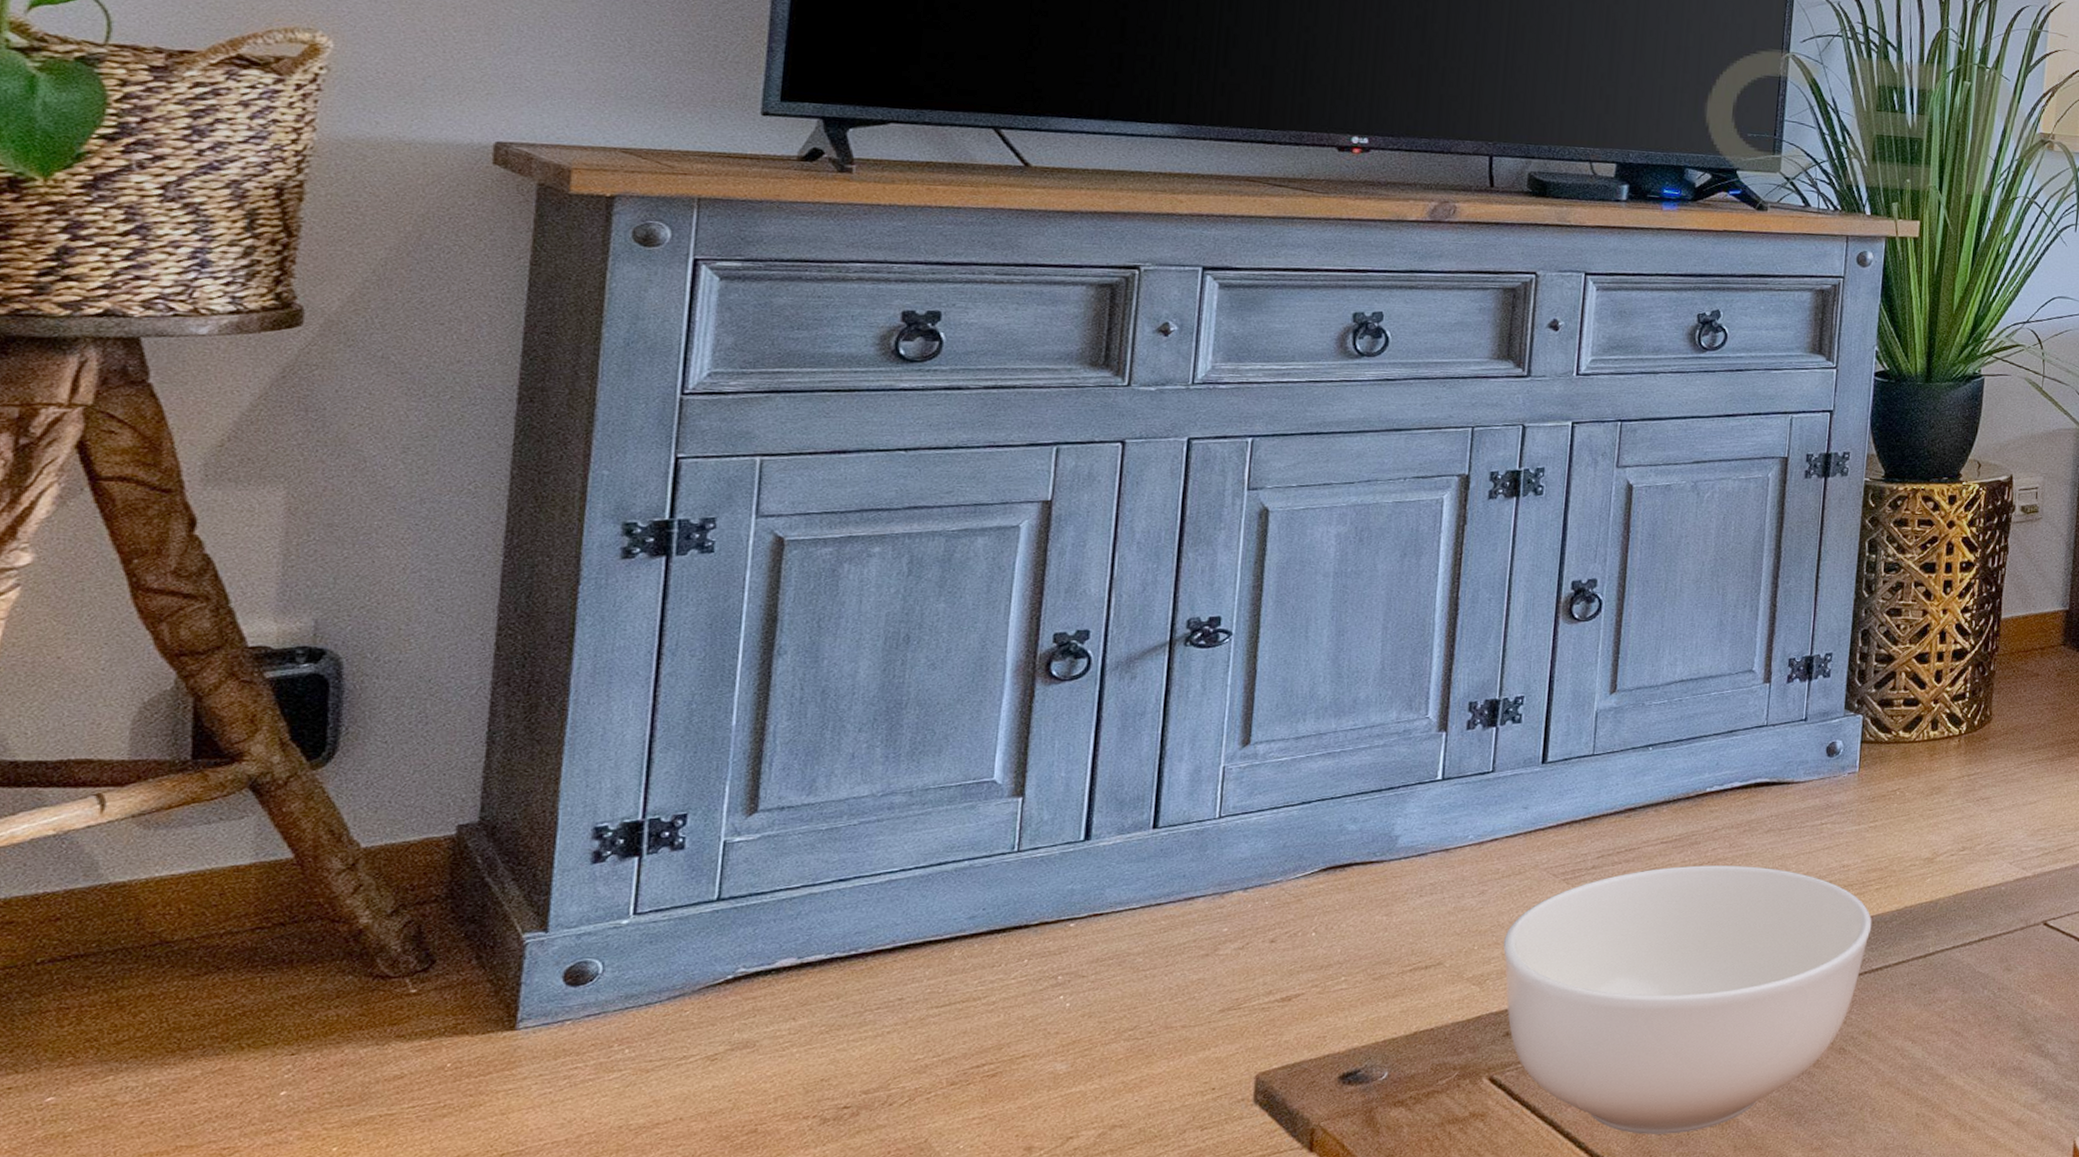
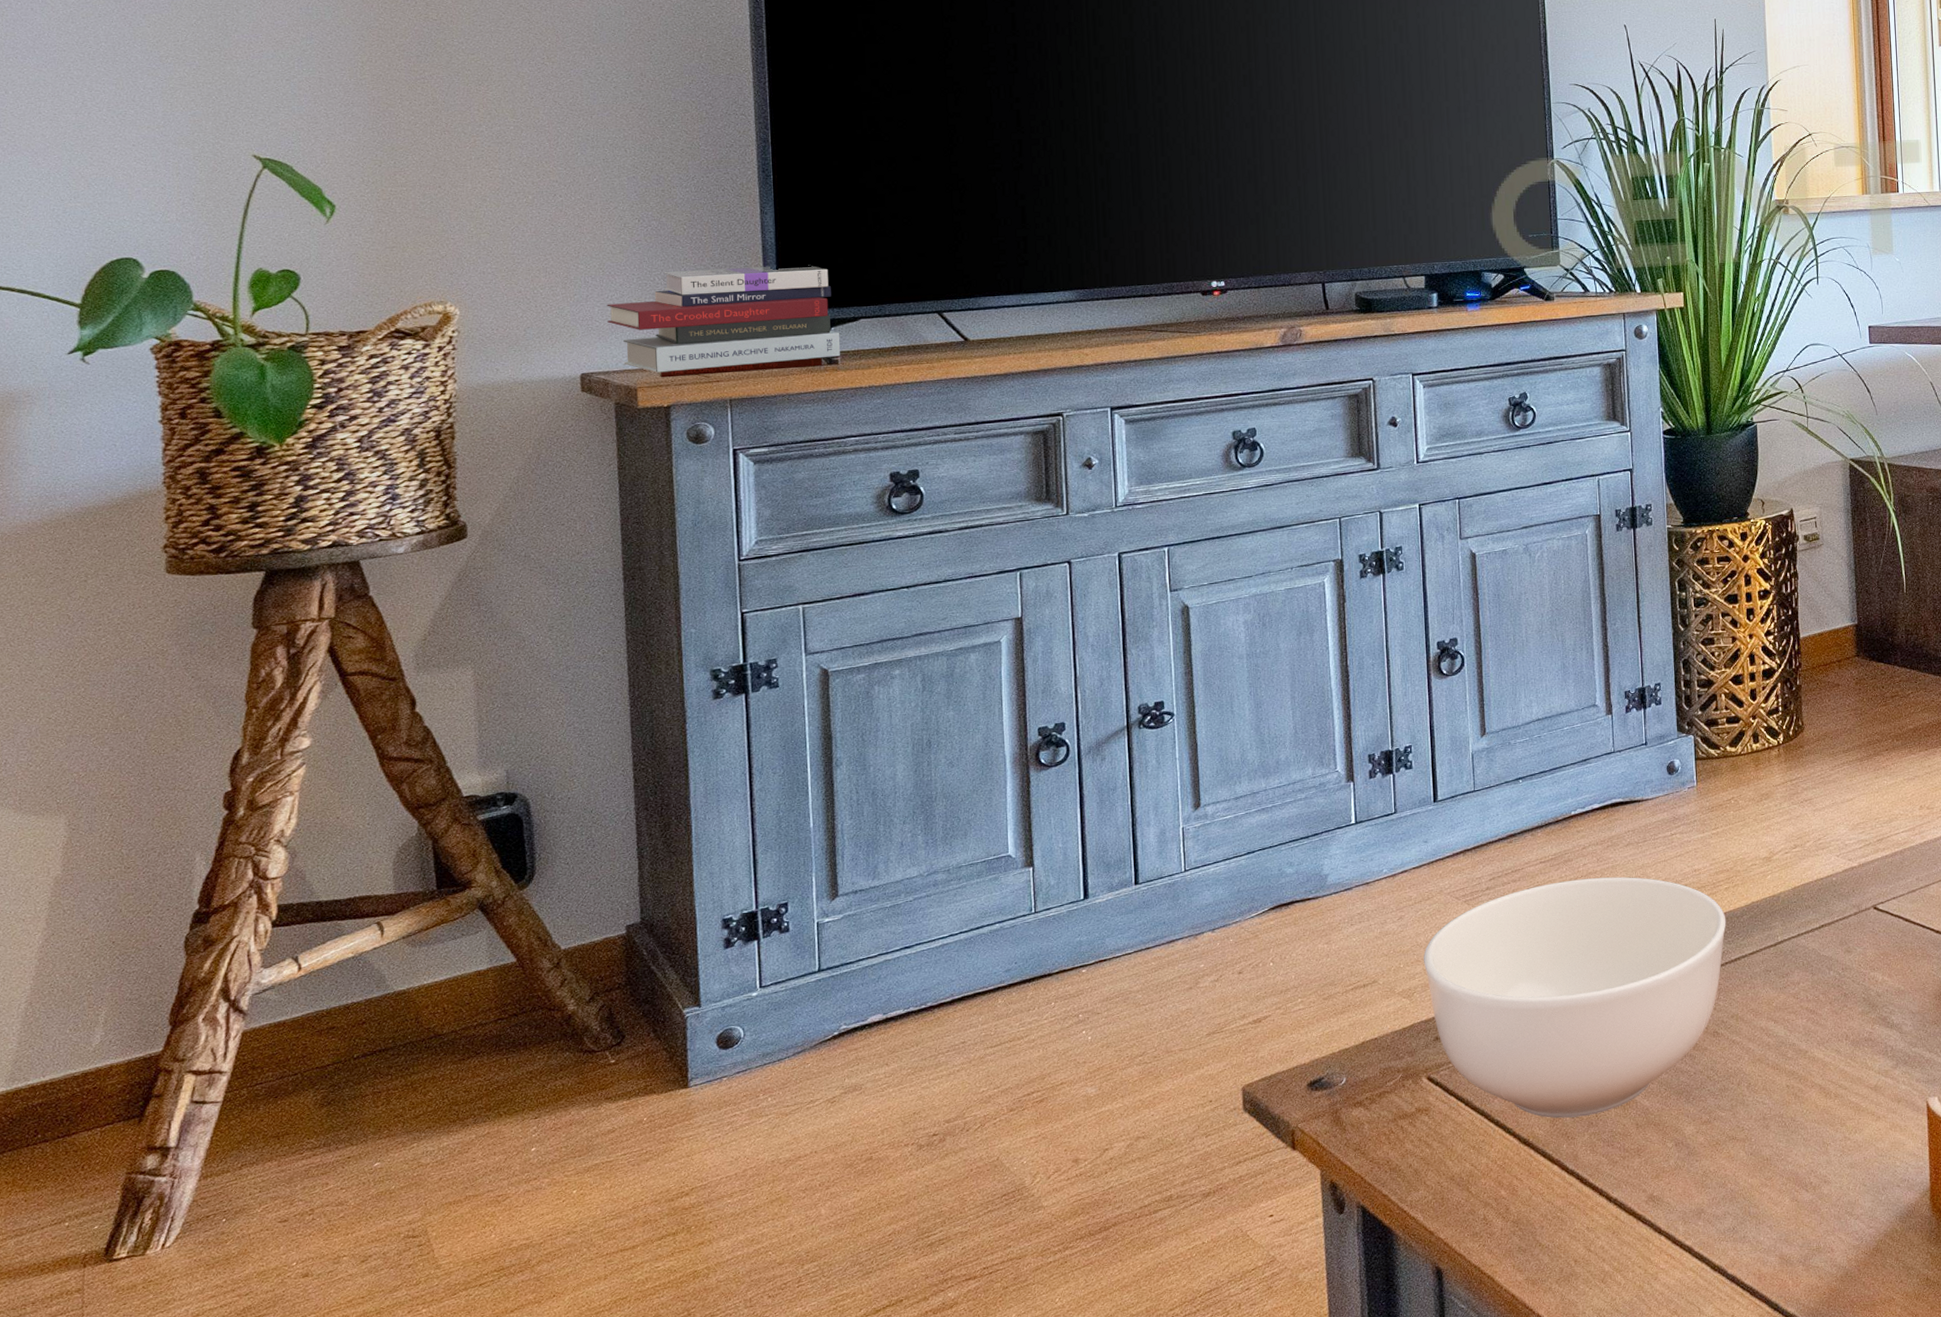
books: none [542,33,860,173] -> present [607,265,841,378]

